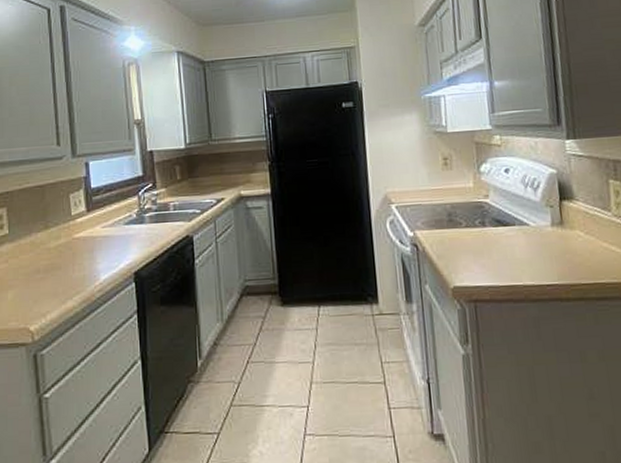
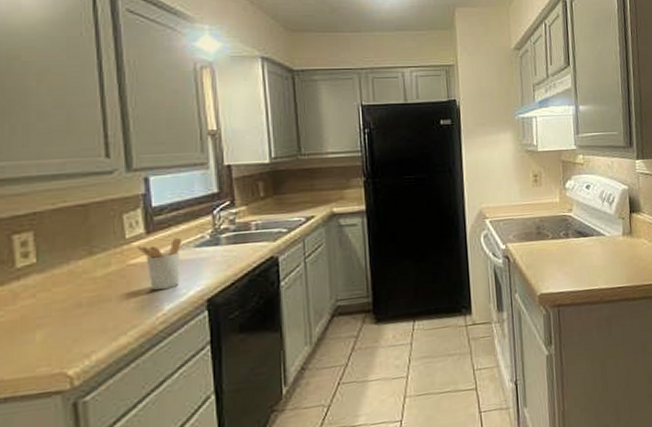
utensil holder: none [80,215,114,262] -> present [137,237,182,291]

